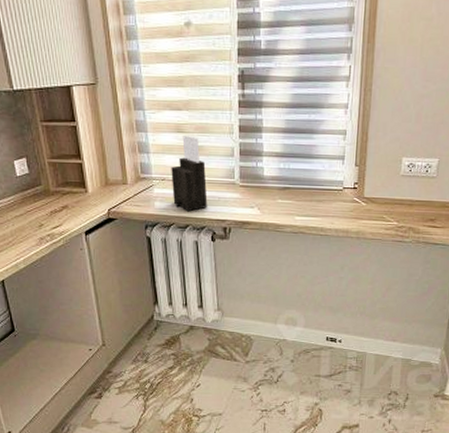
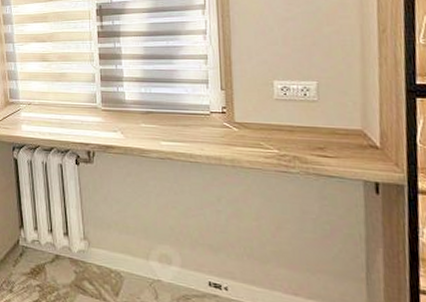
knife block: present [171,134,208,212] -> none [37,63,71,135]

